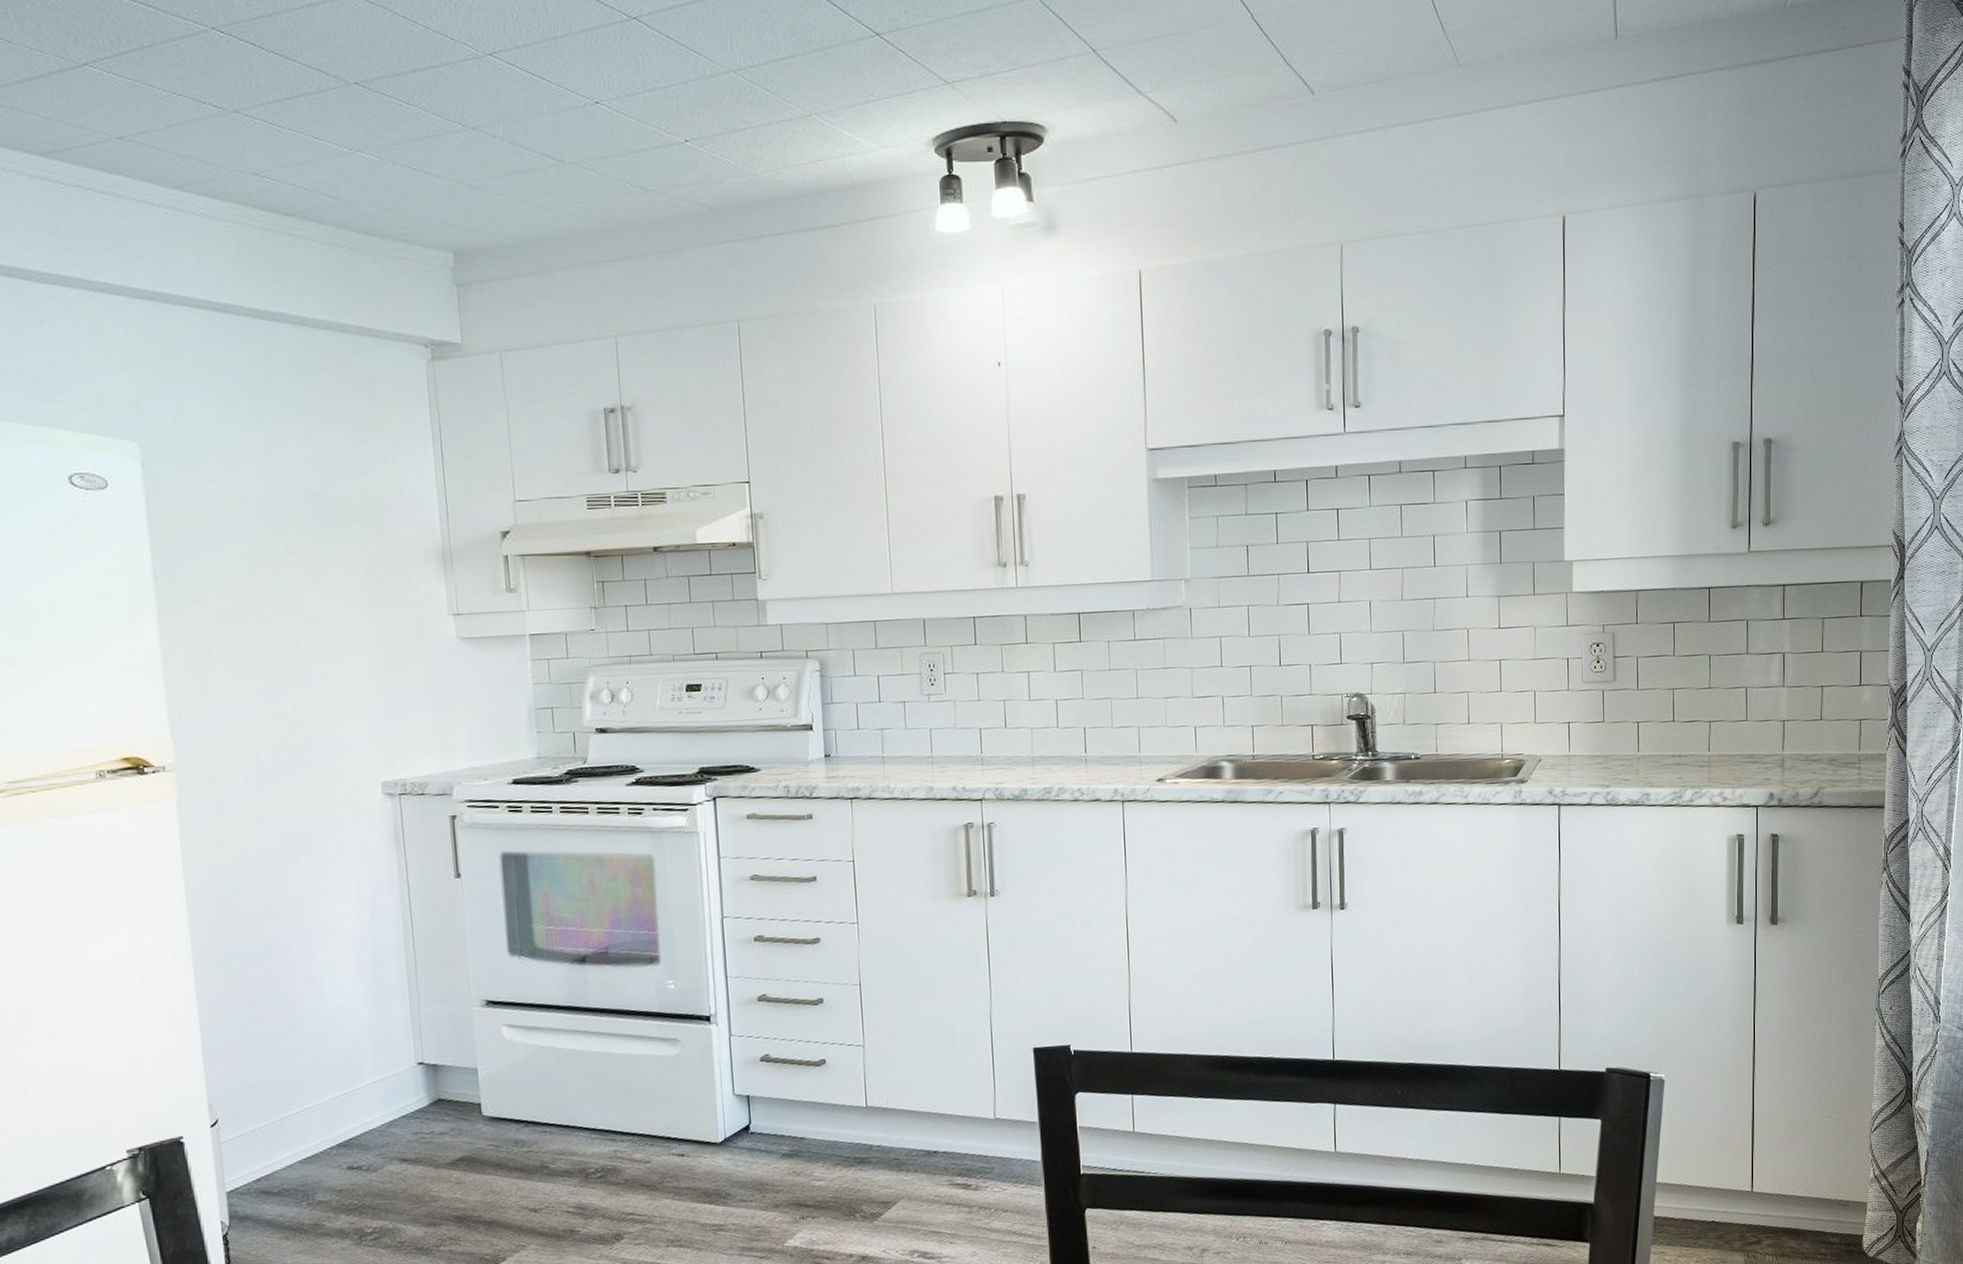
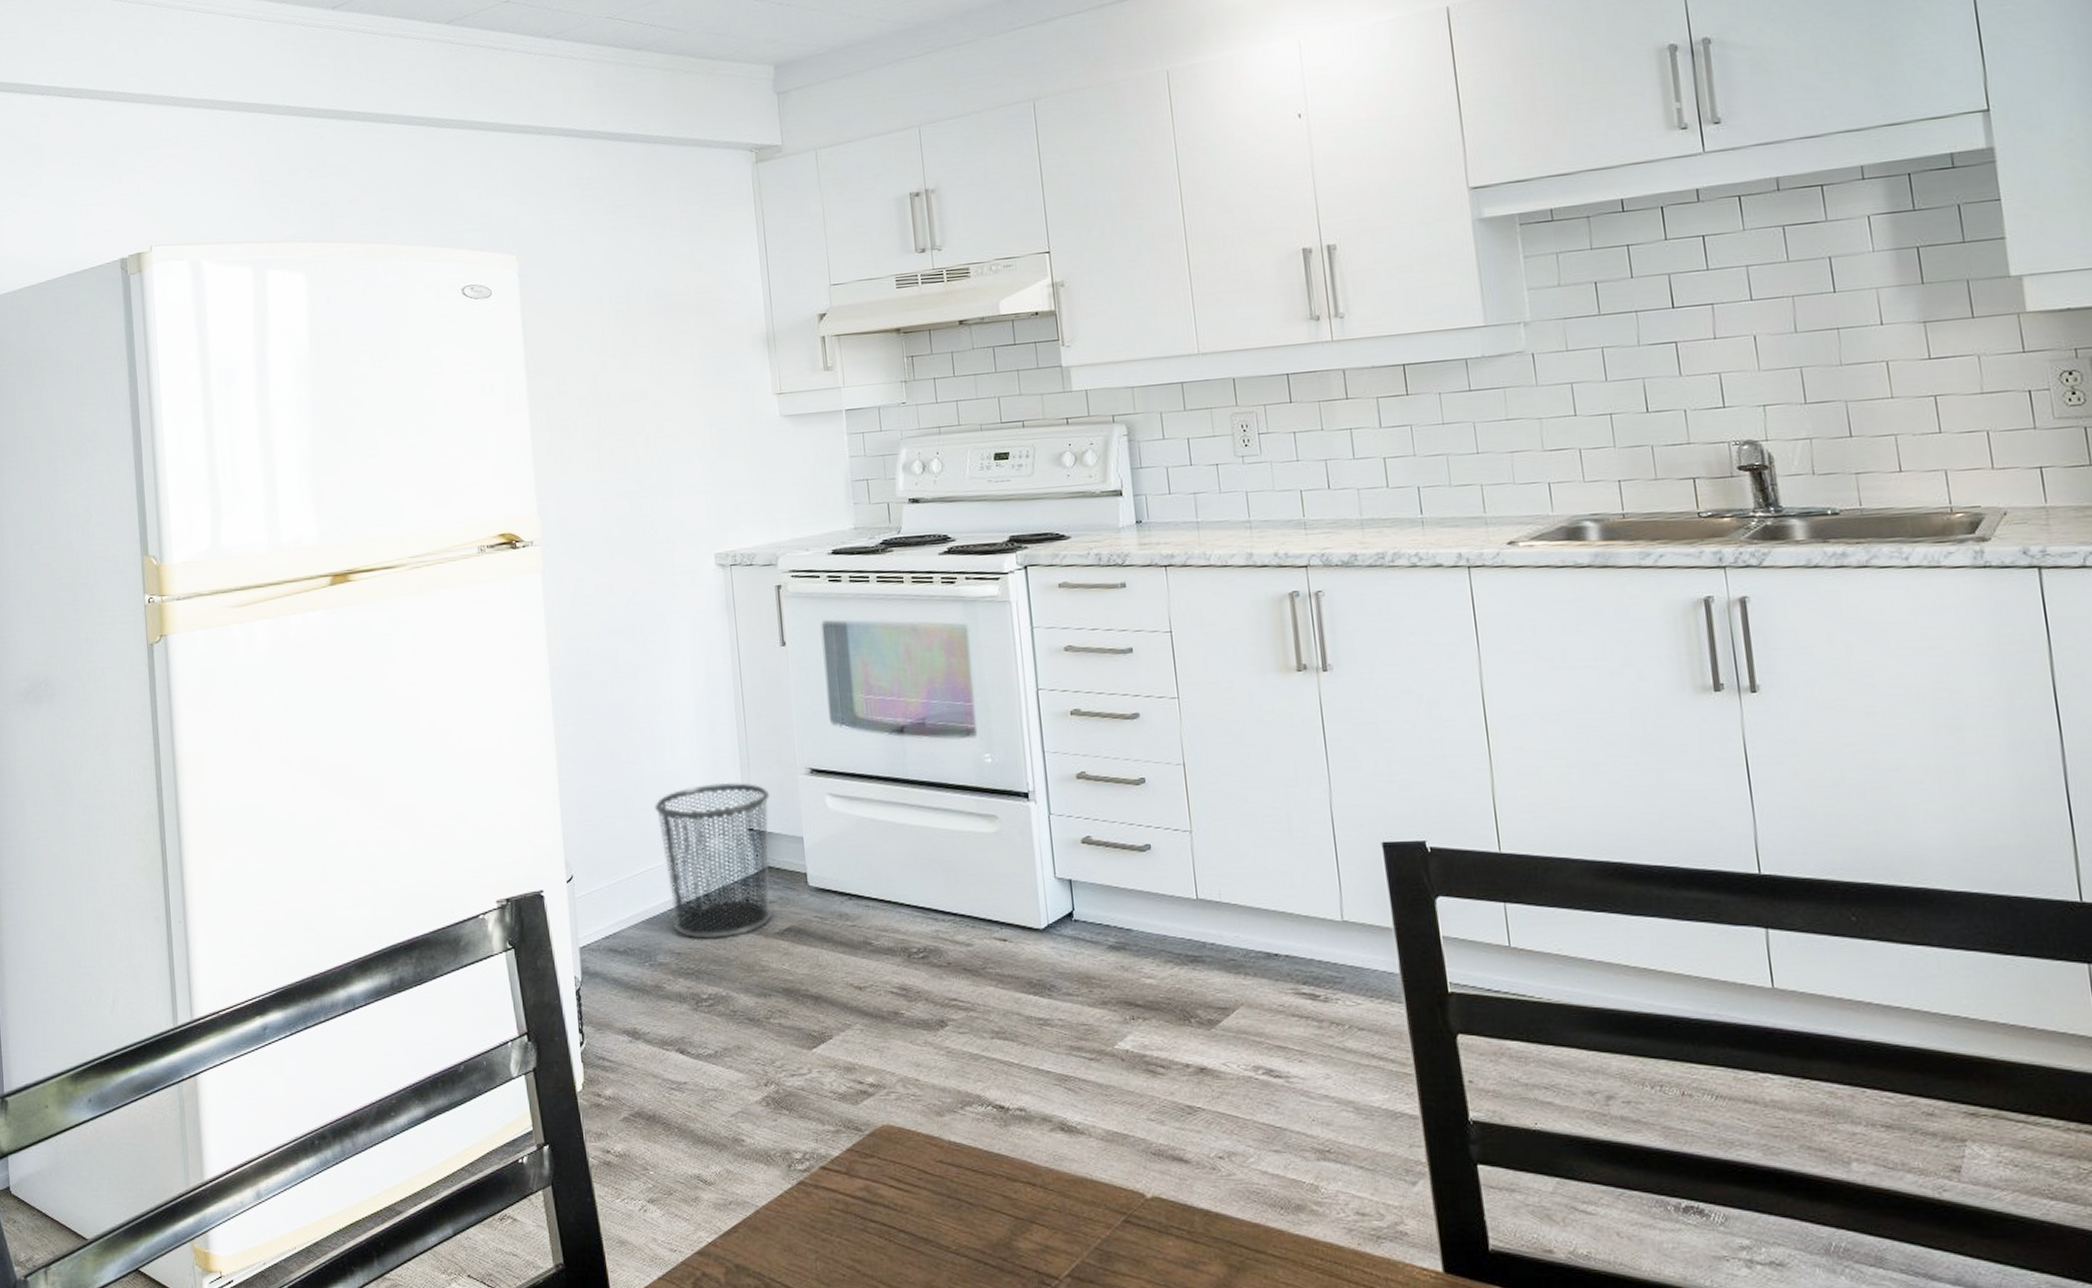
trash can: none [313,1017,443,1175] -> present [655,782,772,940]

